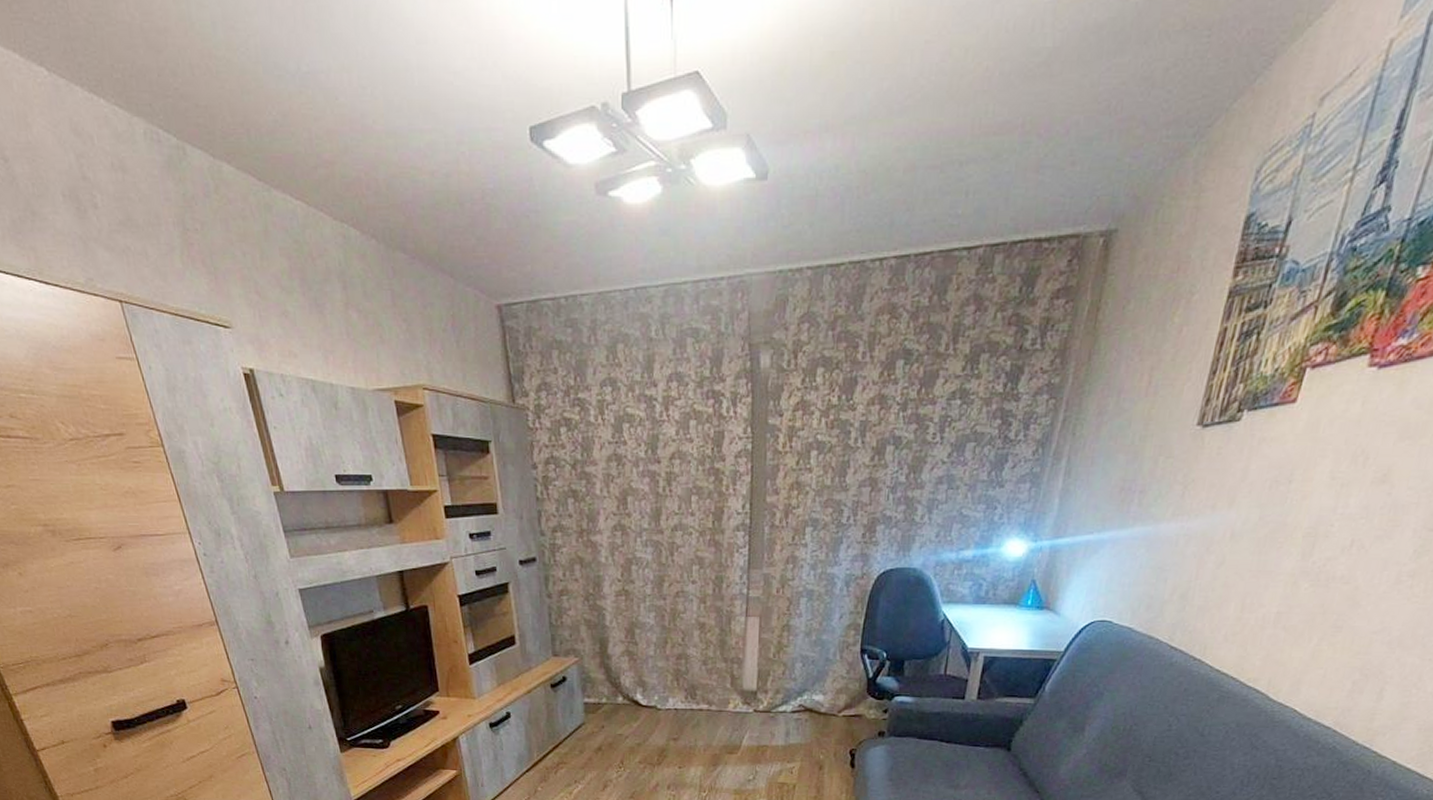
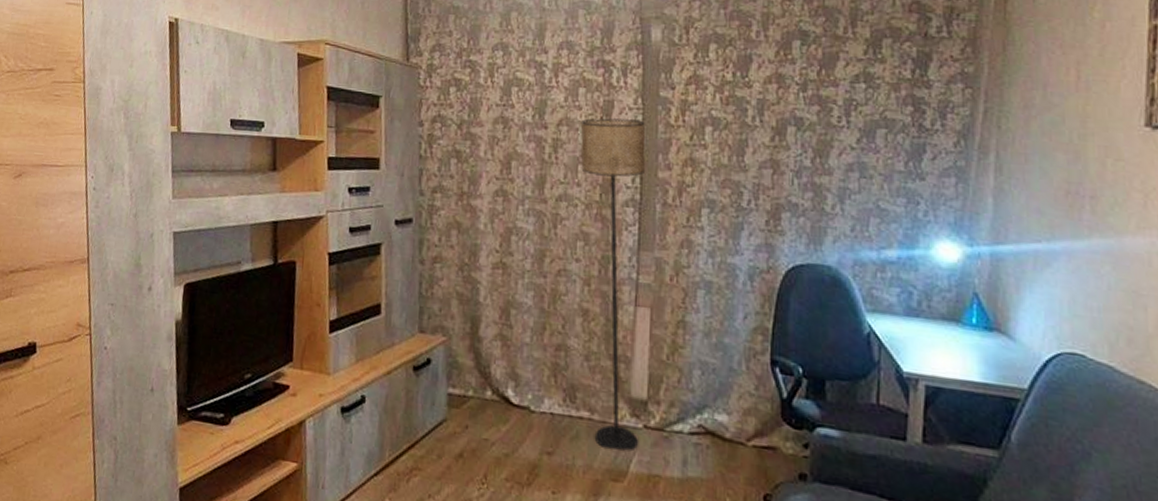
floor lamp: none [692,449,755,731] -> present [580,118,646,452]

